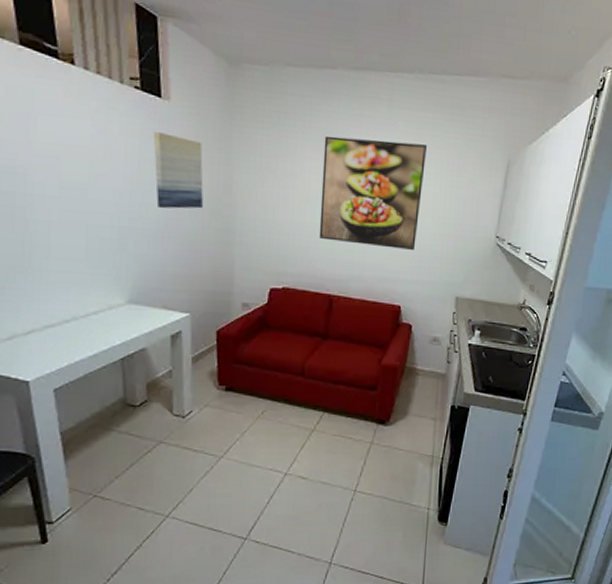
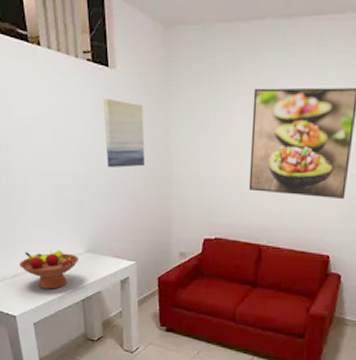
fruit bowl: none [36,300,117,348] -> present [20,250,78,290]

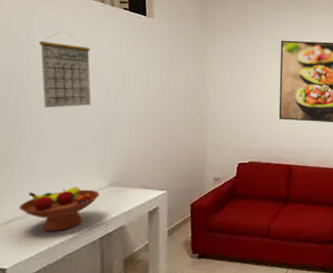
calendar: none [18,90,65,172] -> present [39,31,92,108]
wall art: present [103,98,145,168] -> none [138,41,181,103]

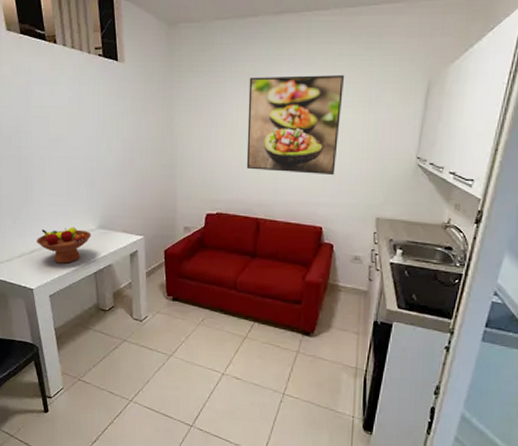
calendar: present [39,31,92,108] -> none [36,83,79,156]

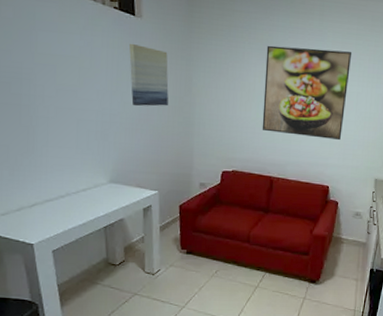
fruit bowl: present [37,227,91,264] -> none [39,180,101,218]
wall art: none [113,88,151,151] -> present [129,43,169,107]

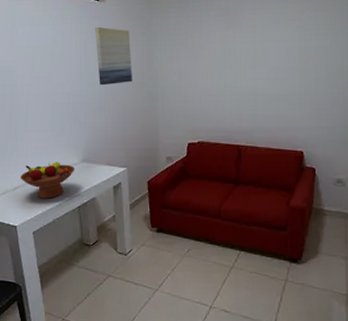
fruit bowl: none [39,180,101,218] -> present [20,162,74,199]
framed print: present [262,45,352,141] -> none [224,5,316,101]

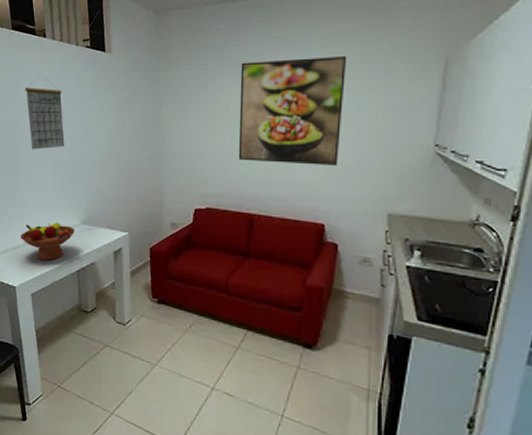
calendar: none [21,24,62,94] -> present [25,76,65,150]
wall art: present [95,26,132,86] -> none [100,79,138,144]
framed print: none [224,5,316,101] -> present [238,56,348,167]

